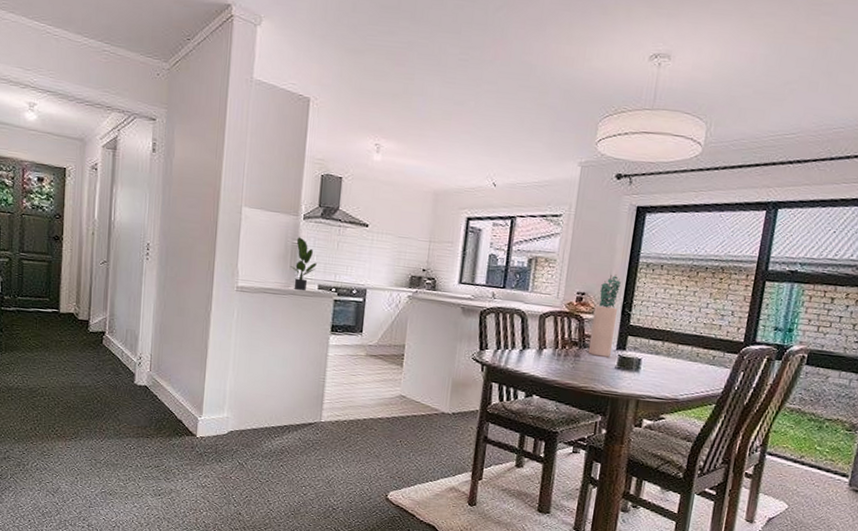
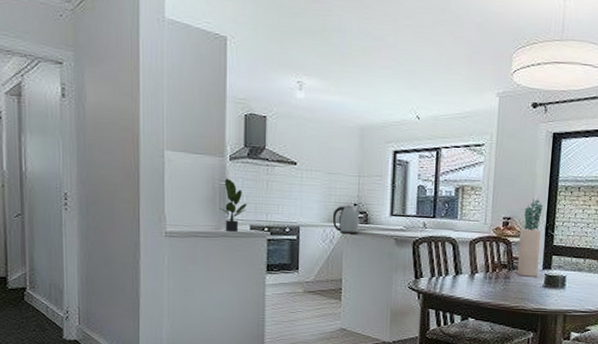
kettle: none [399,270,428,301] -> present [332,205,360,235]

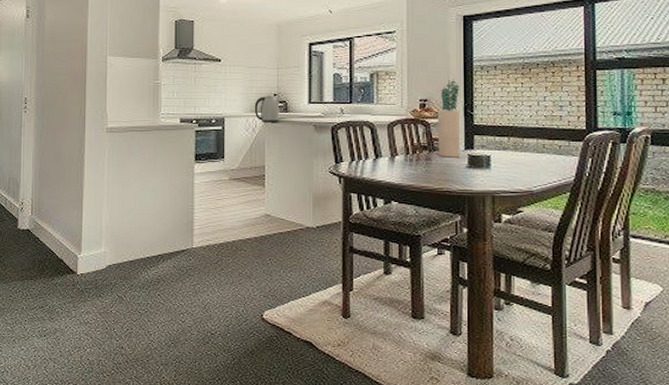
potted plant: present [220,178,247,233] -> none [154,77,177,126]

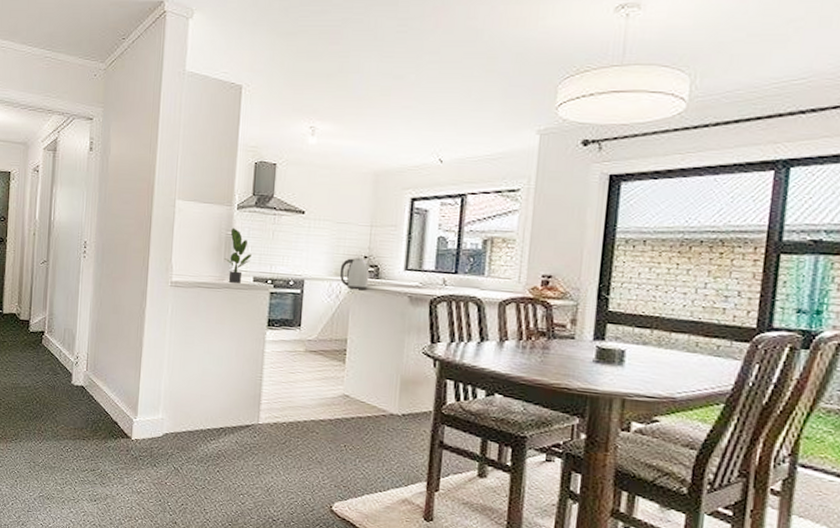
potted plant: none [154,77,177,126] -> present [225,227,252,285]
vase: present [438,79,461,159] -> none [558,253,595,350]

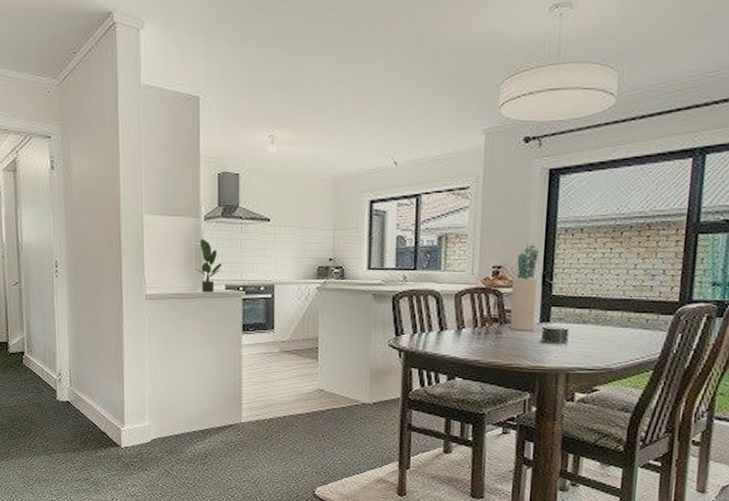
kettle: present [339,257,370,291] -> none [307,260,335,291]
vase: none [558,253,595,350] -> present [509,243,539,332]

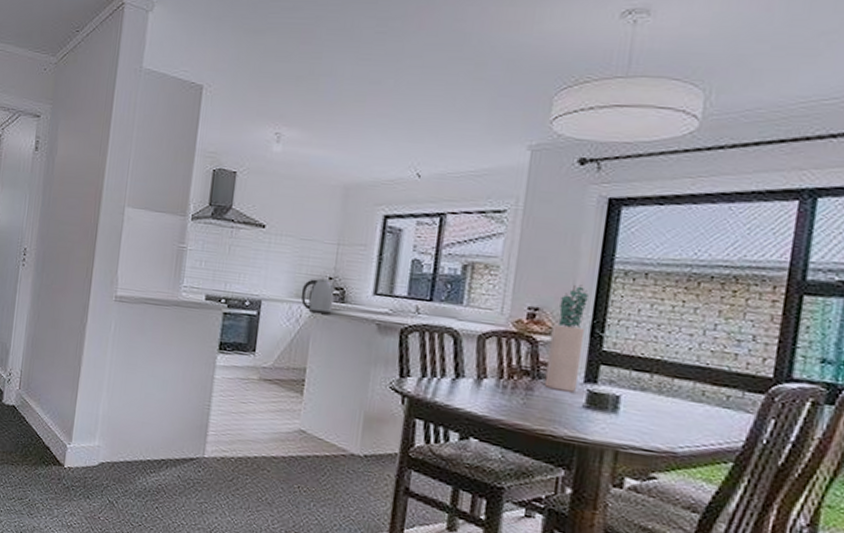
potted plant: present [196,239,222,293] -> none [175,240,205,303]
kettle: none [307,260,335,291] -> present [301,278,336,316]

